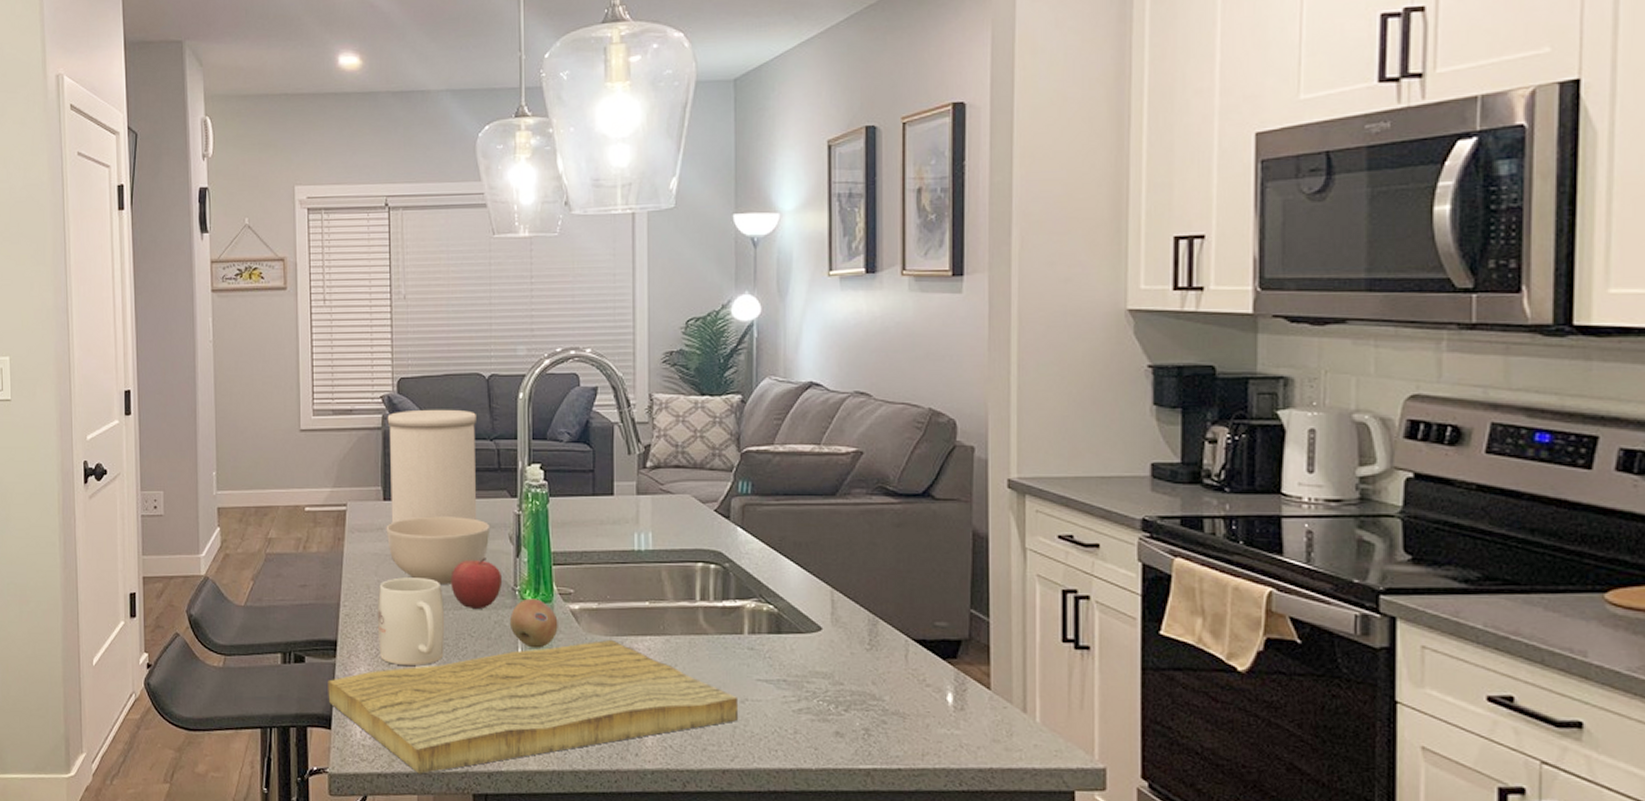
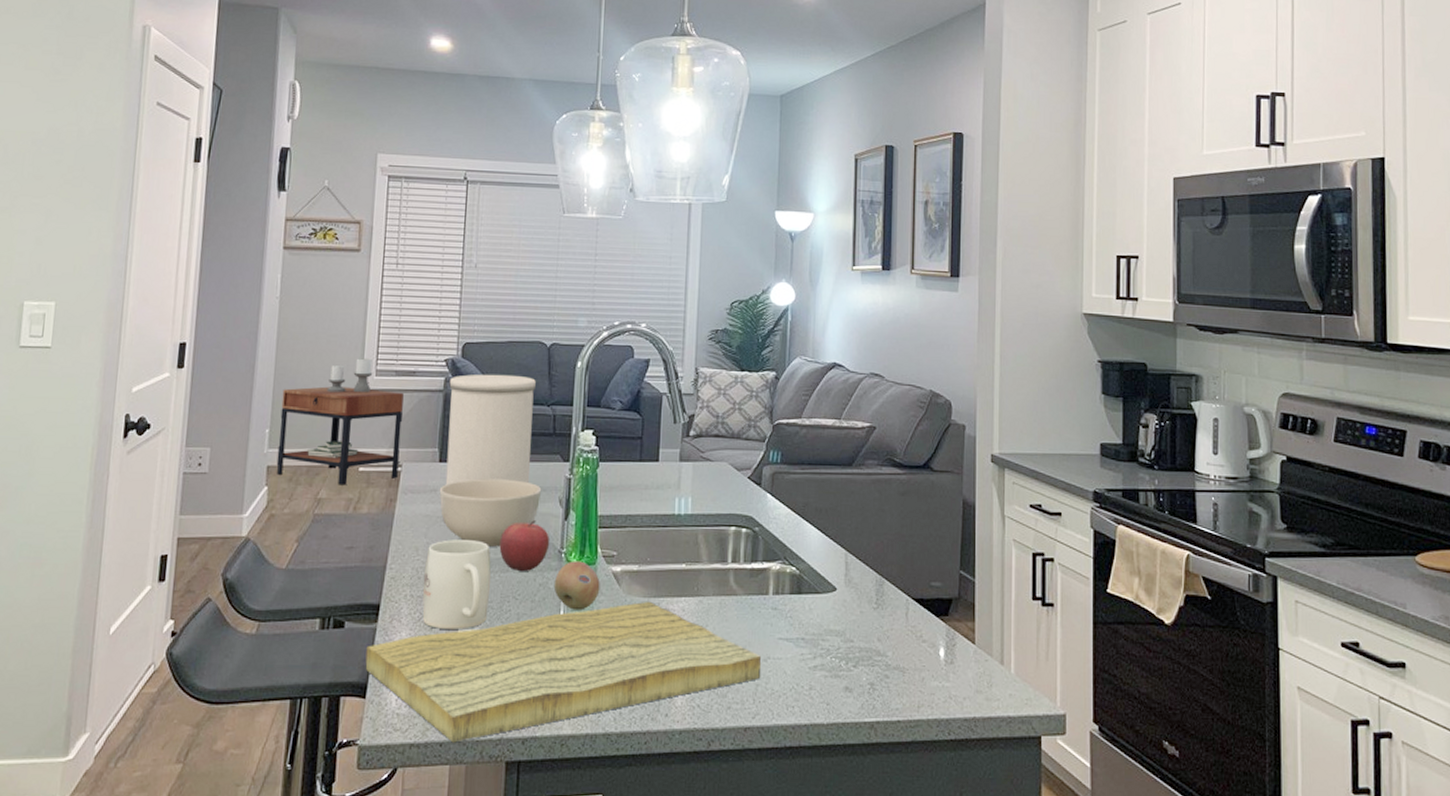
side table: none [225,398,343,525] -> present [276,358,404,486]

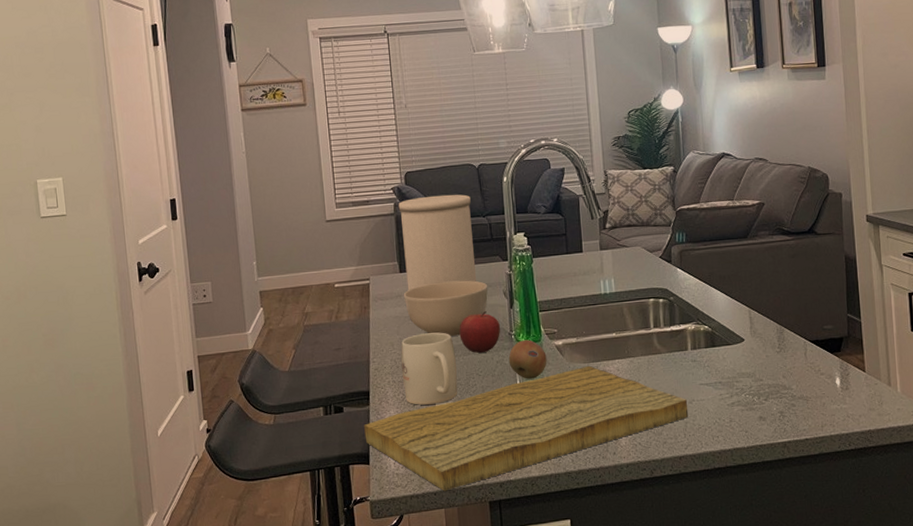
side table: present [276,358,404,486] -> none [261,194,368,300]

